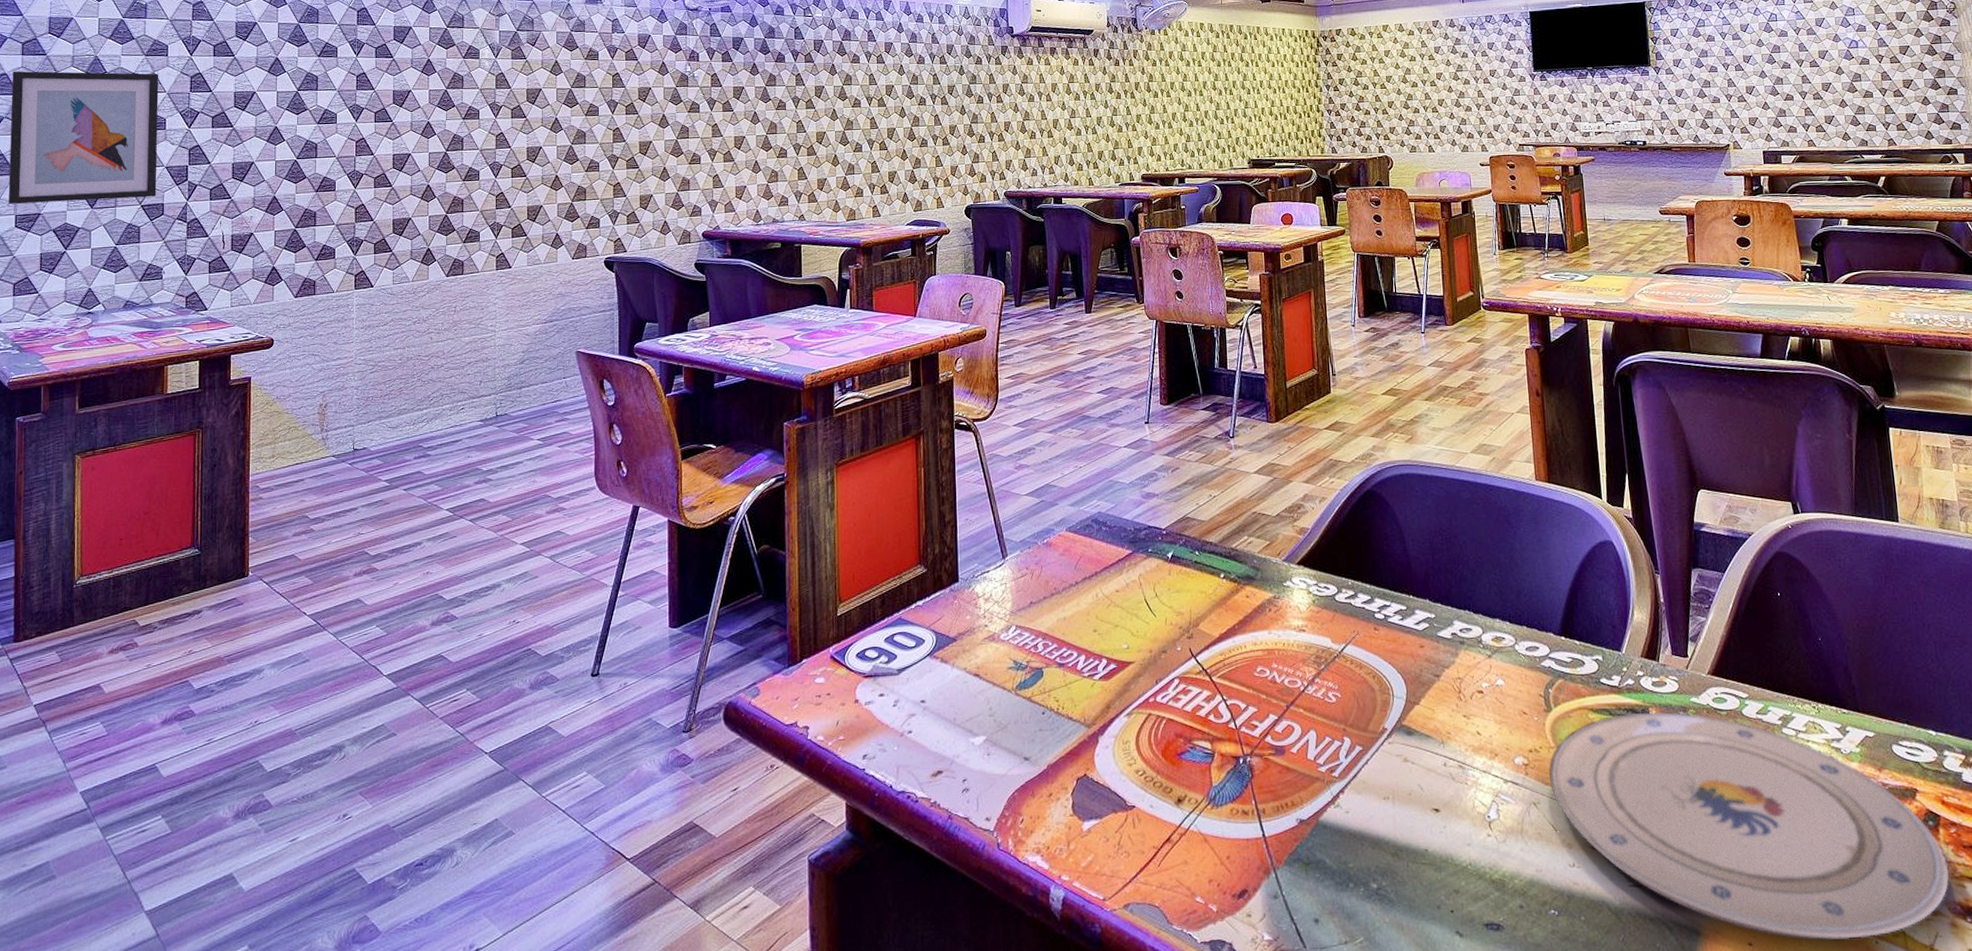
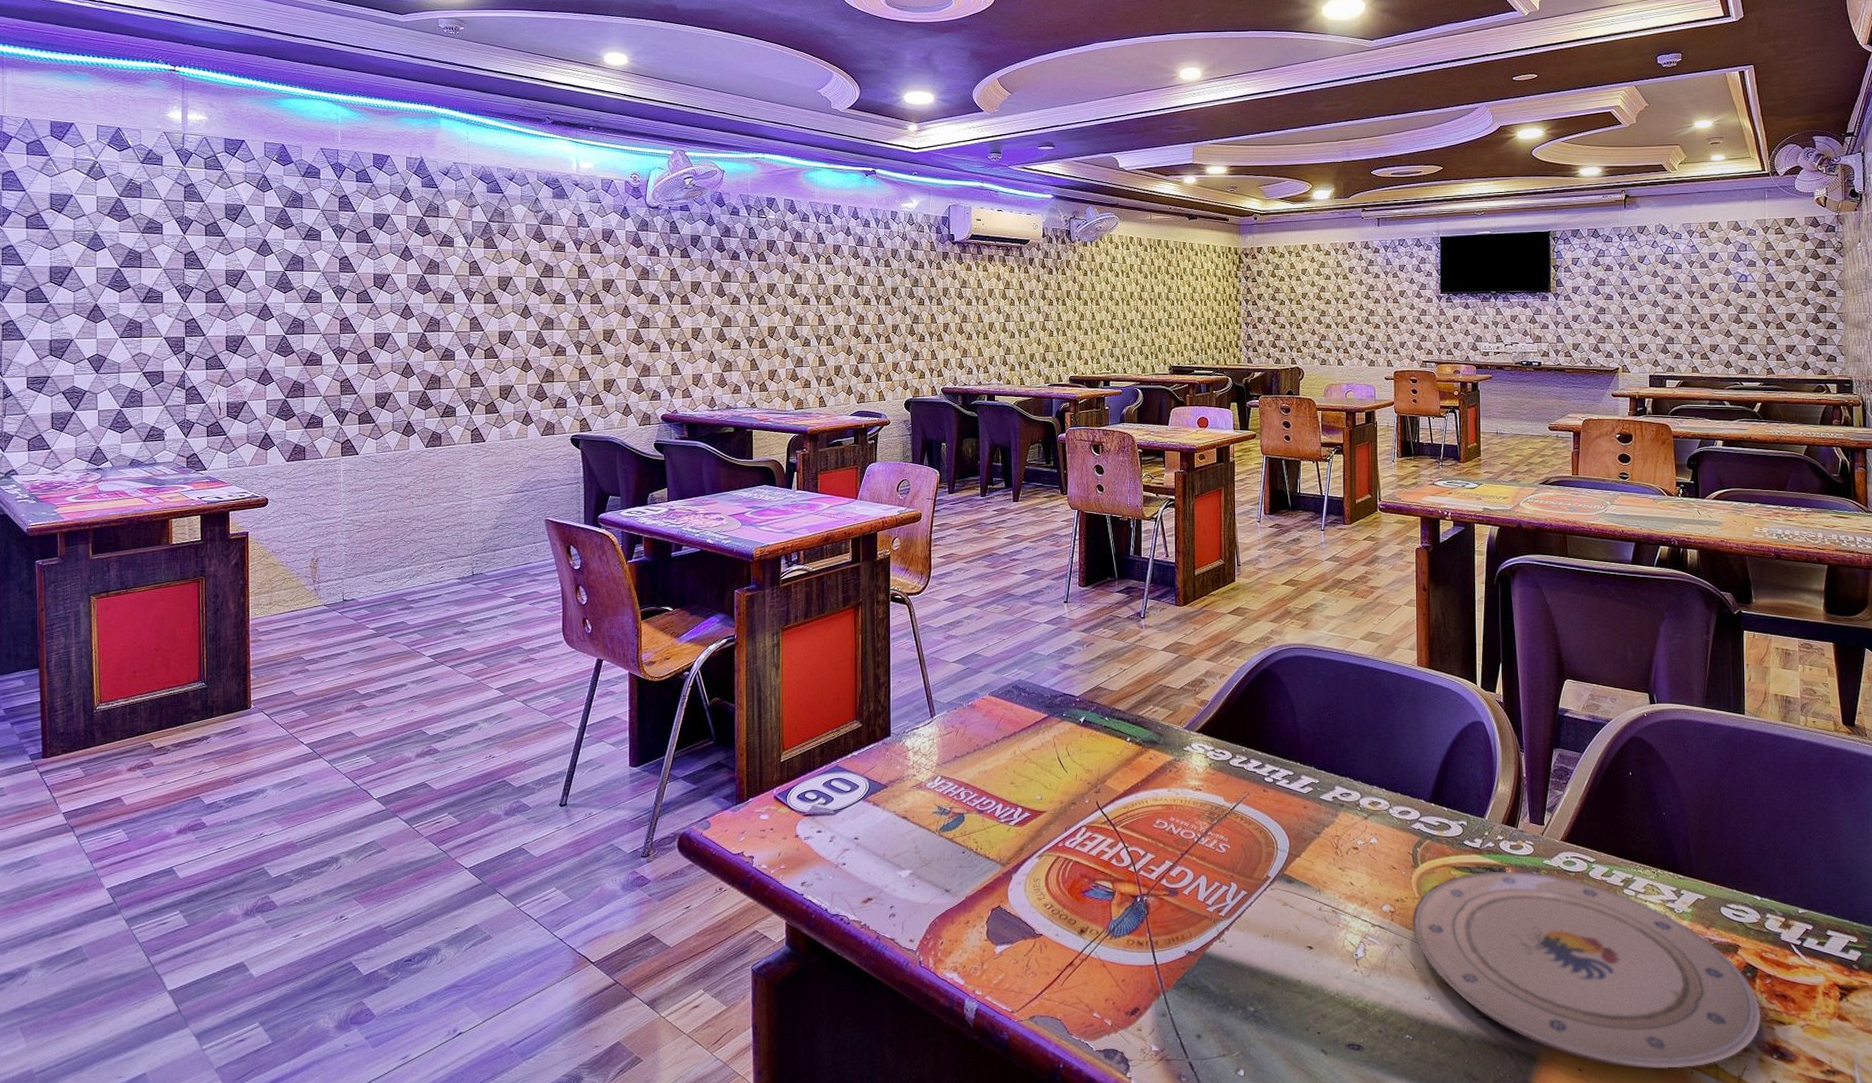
wall art: present [8,71,159,204] -> none [18,243,156,367]

